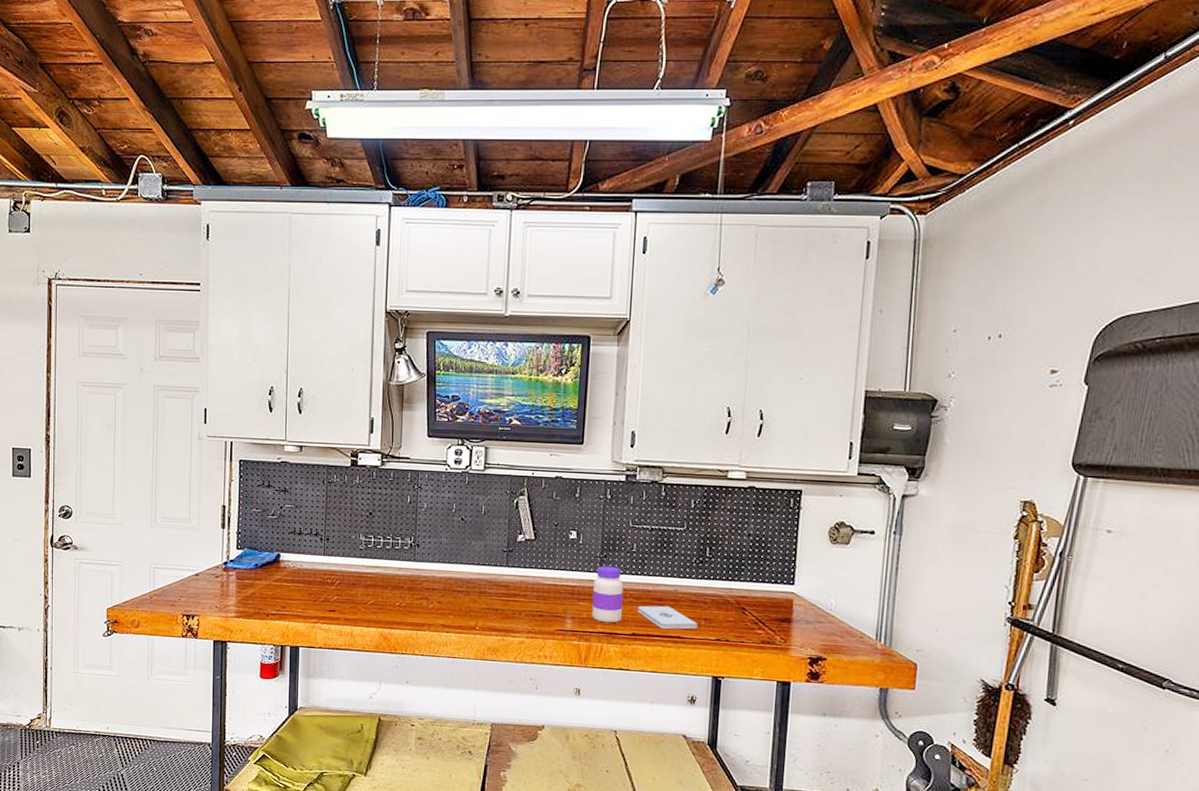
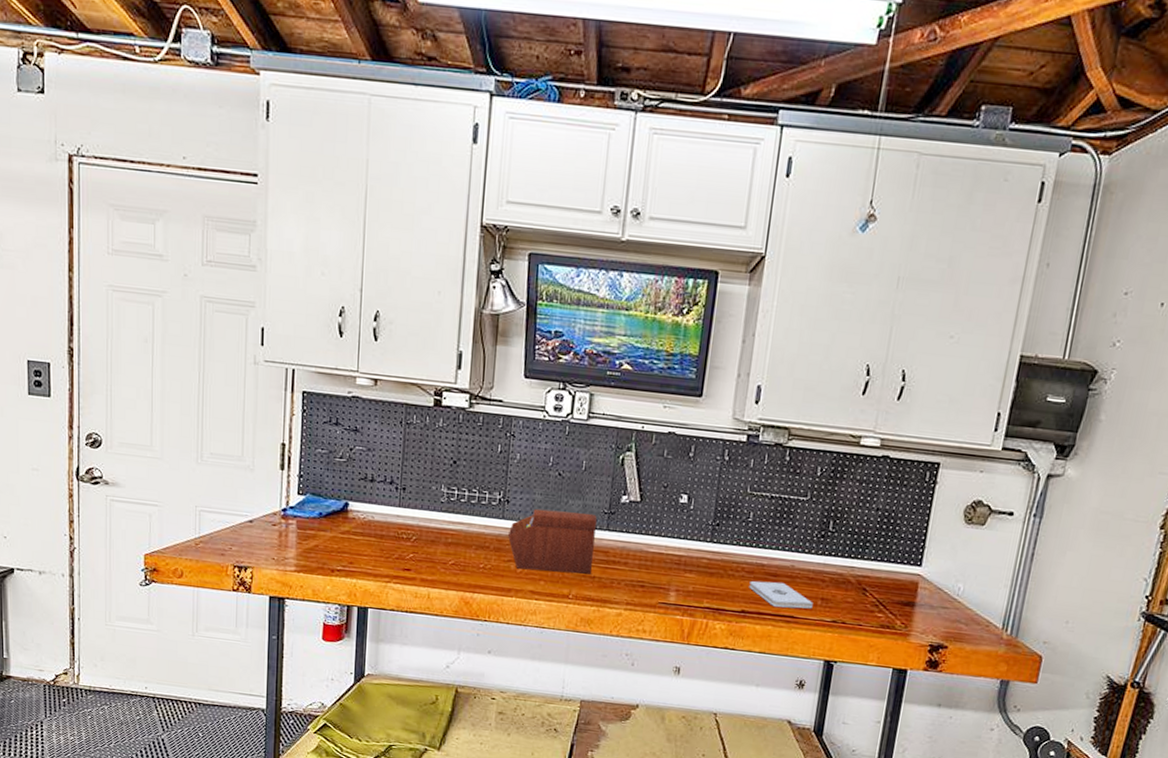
sewing box: none [419,550,497,608] -> present [507,508,597,575]
jar: present [592,566,624,623] -> none [698,535,736,598]

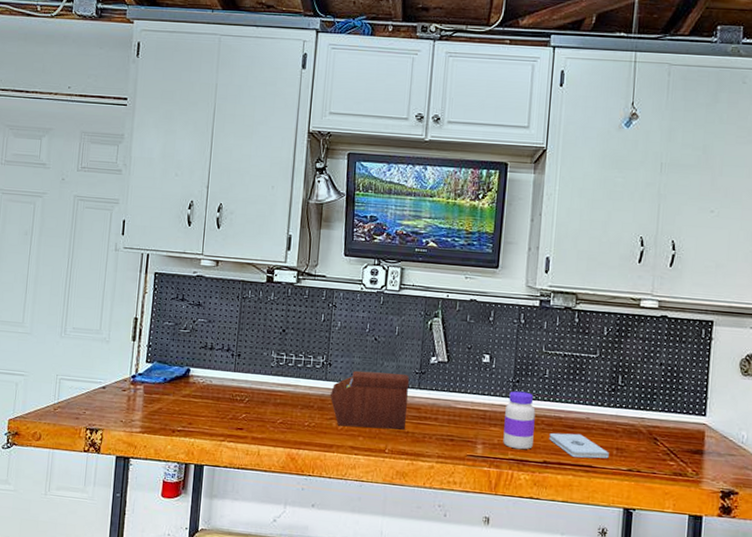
jar: none [698,535,736,598] -> present [503,391,536,450]

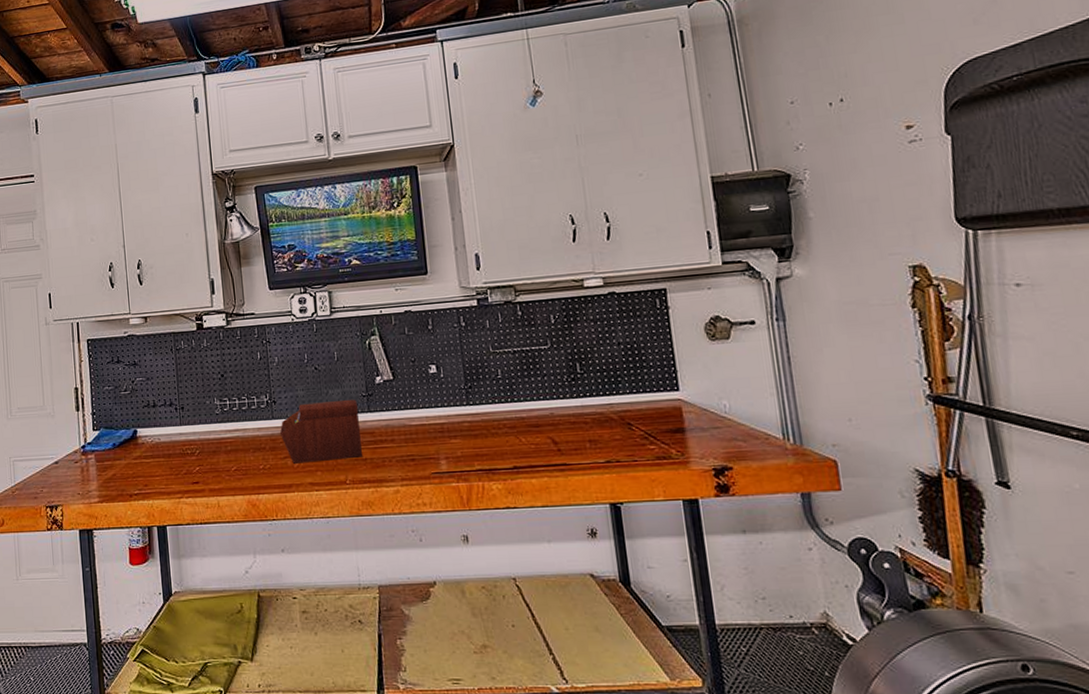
jar: present [503,391,536,450] -> none [462,397,499,459]
notepad: present [549,433,609,459] -> none [514,431,583,458]

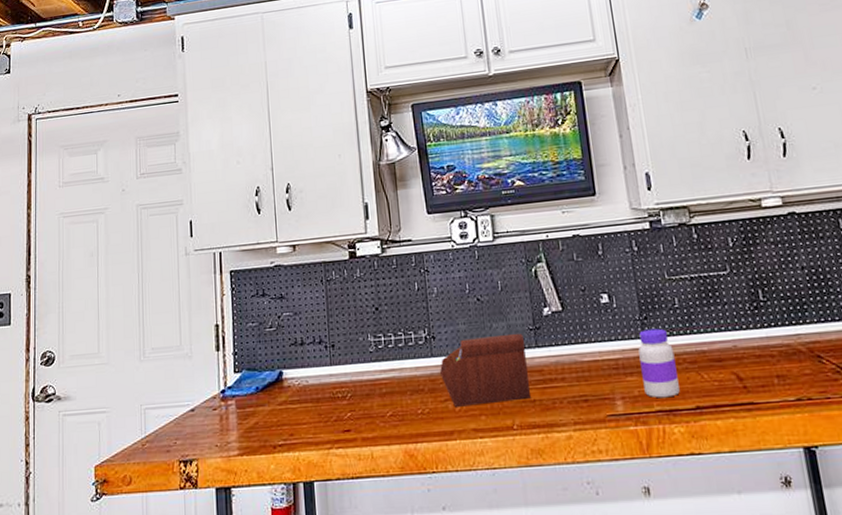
jar: none [462,397,499,459] -> present [638,328,680,398]

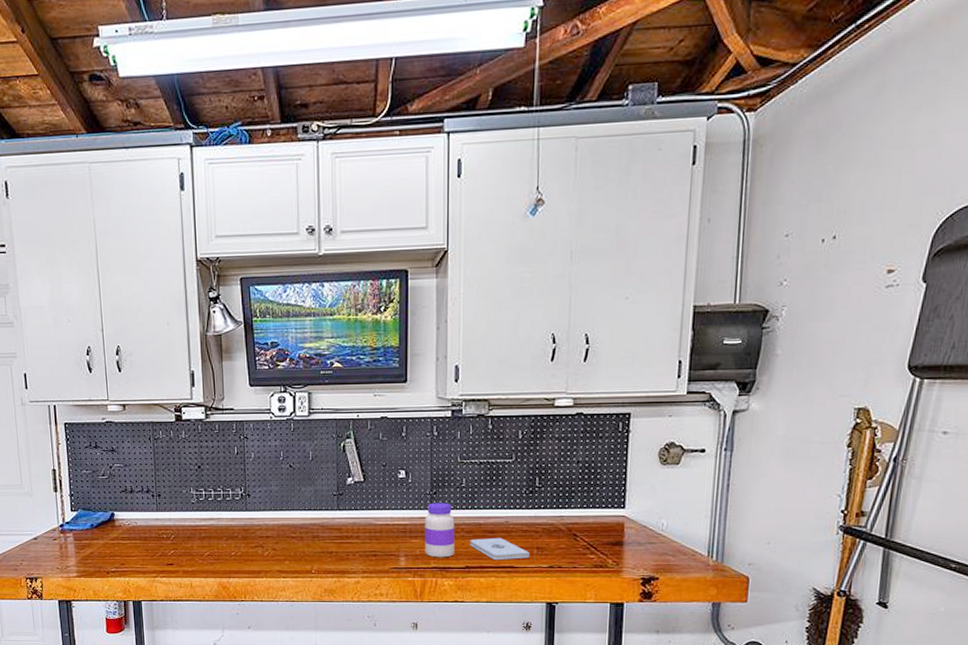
sewing box: present [439,333,530,407] -> none [252,497,328,553]
notepad: none [695,366,771,396] -> present [470,537,530,561]

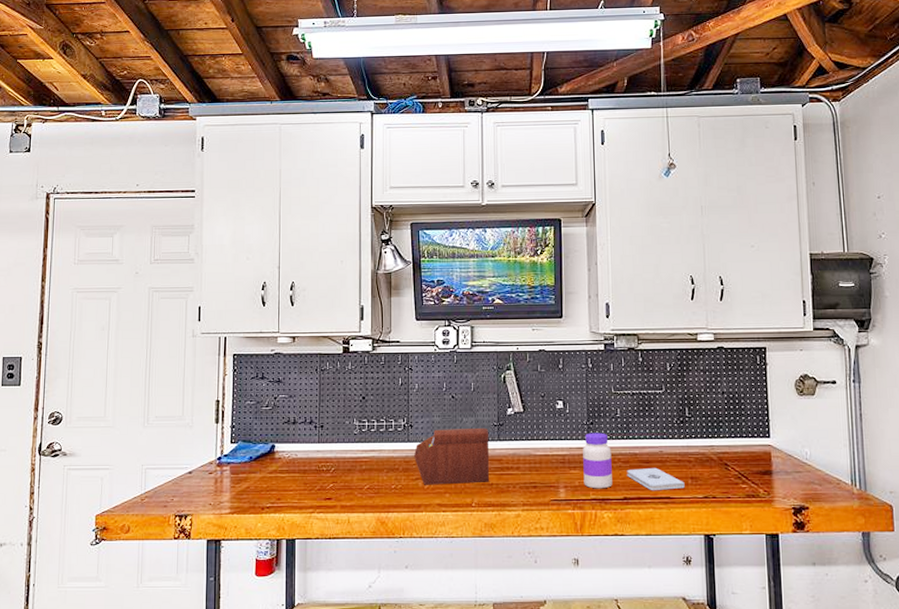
sewing box: none [252,497,328,553] -> present [413,427,489,485]

